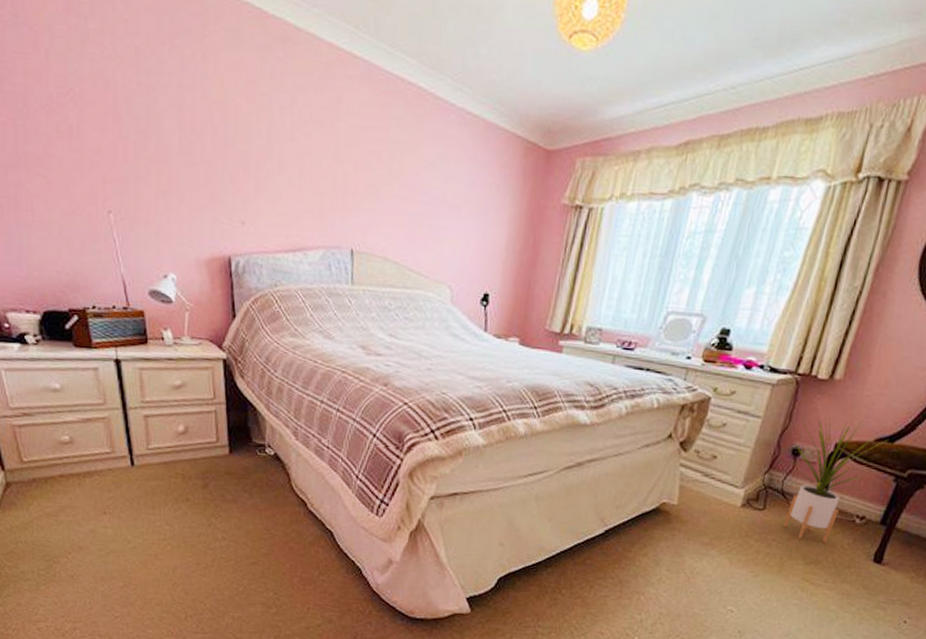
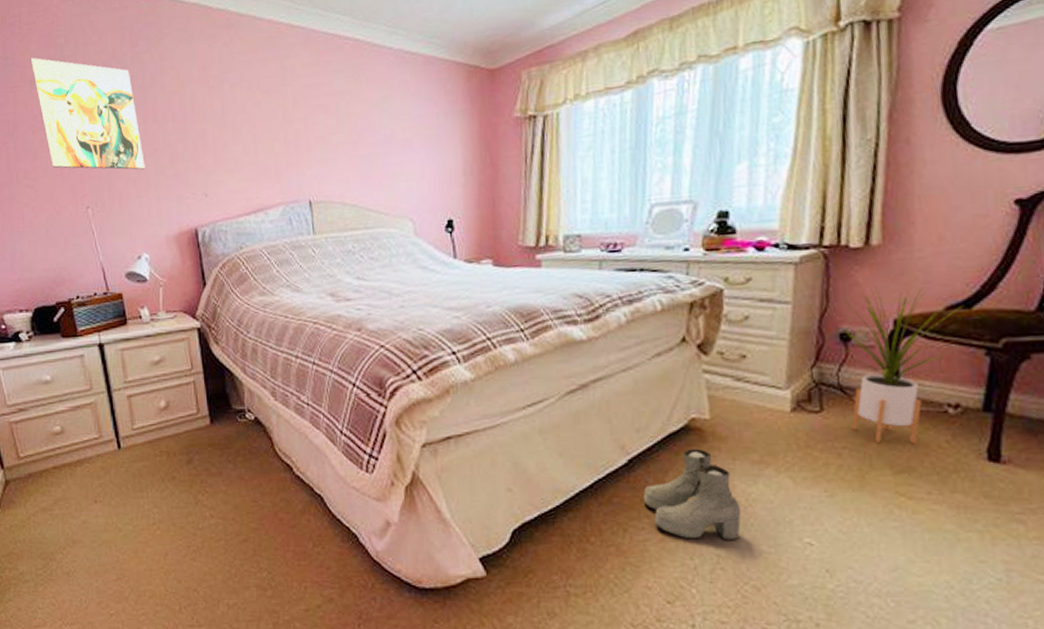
wall art: none [47,21,178,182] -> present [31,57,145,170]
boots: none [610,527,686,603] -> present [643,448,741,541]

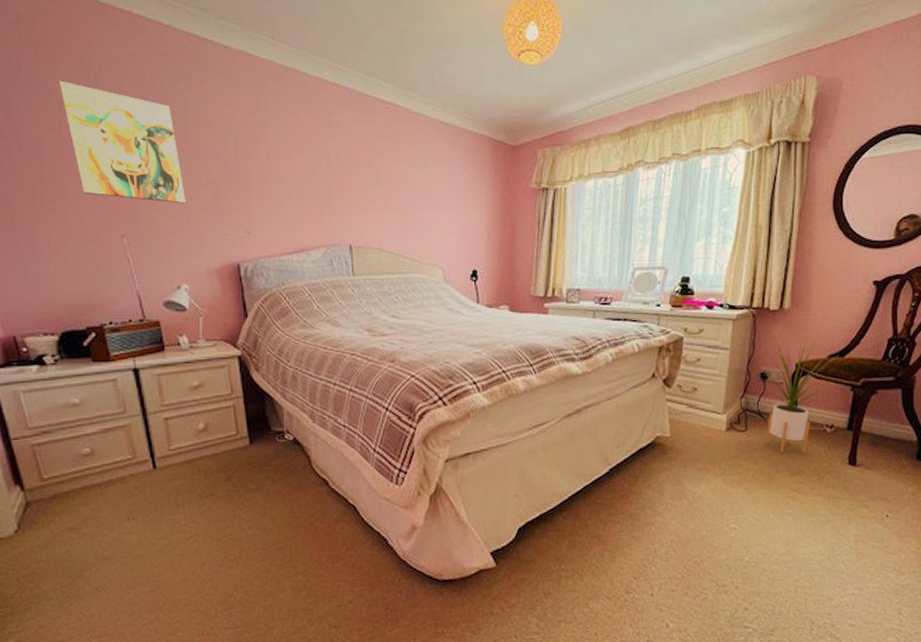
boots: present [643,448,741,541] -> none [619,459,689,529]

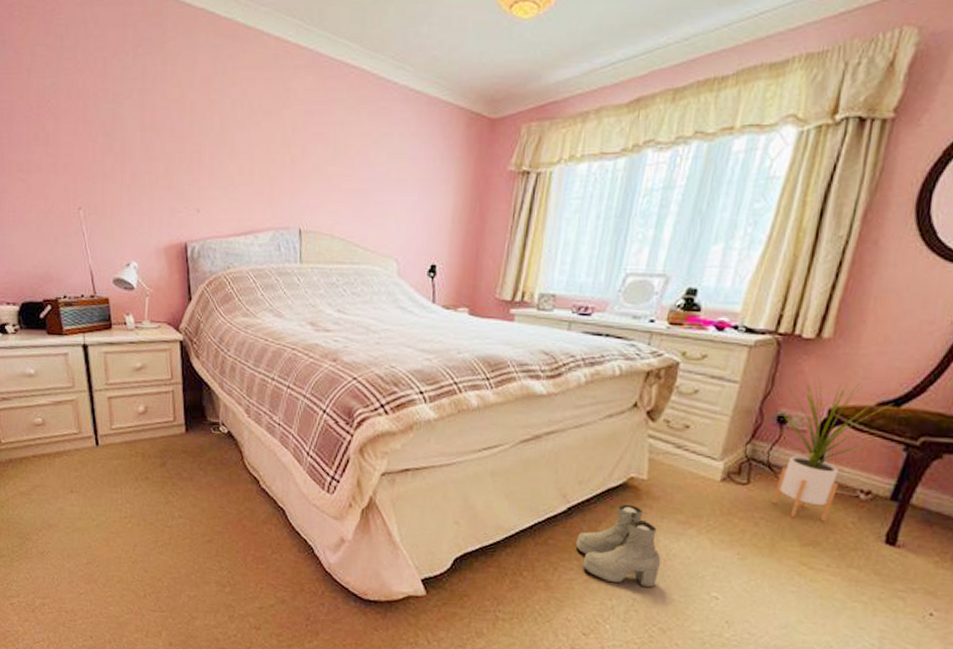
wall art: present [59,80,186,204] -> none [29,44,140,177]
boots: none [619,459,689,529] -> present [575,504,661,588]

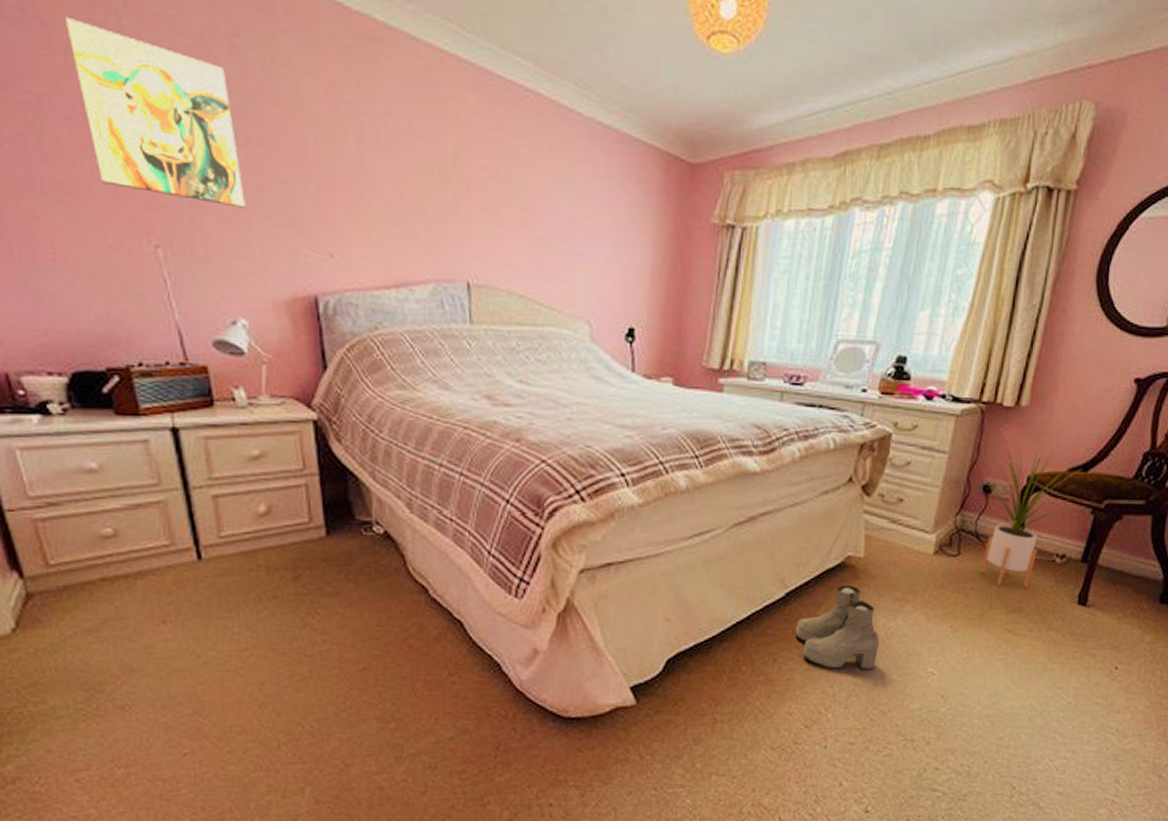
wall art: none [29,44,140,177] -> present [66,16,245,208]

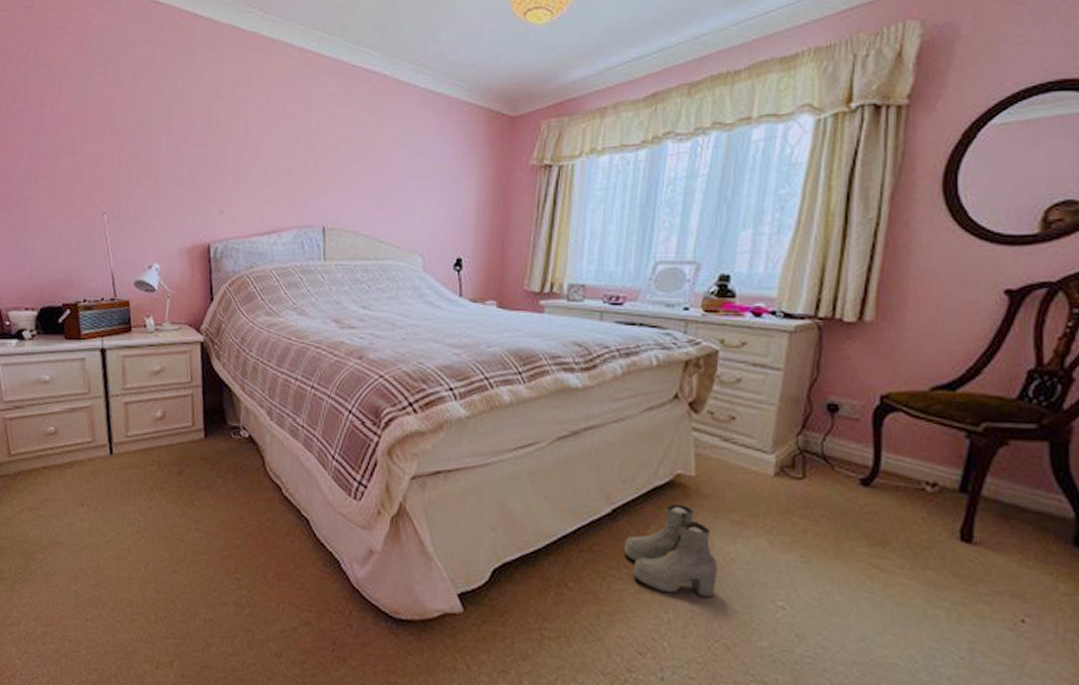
wall art: present [66,16,245,208] -> none [62,61,165,181]
house plant: present [981,444,1081,587] -> none [832,361,947,517]

